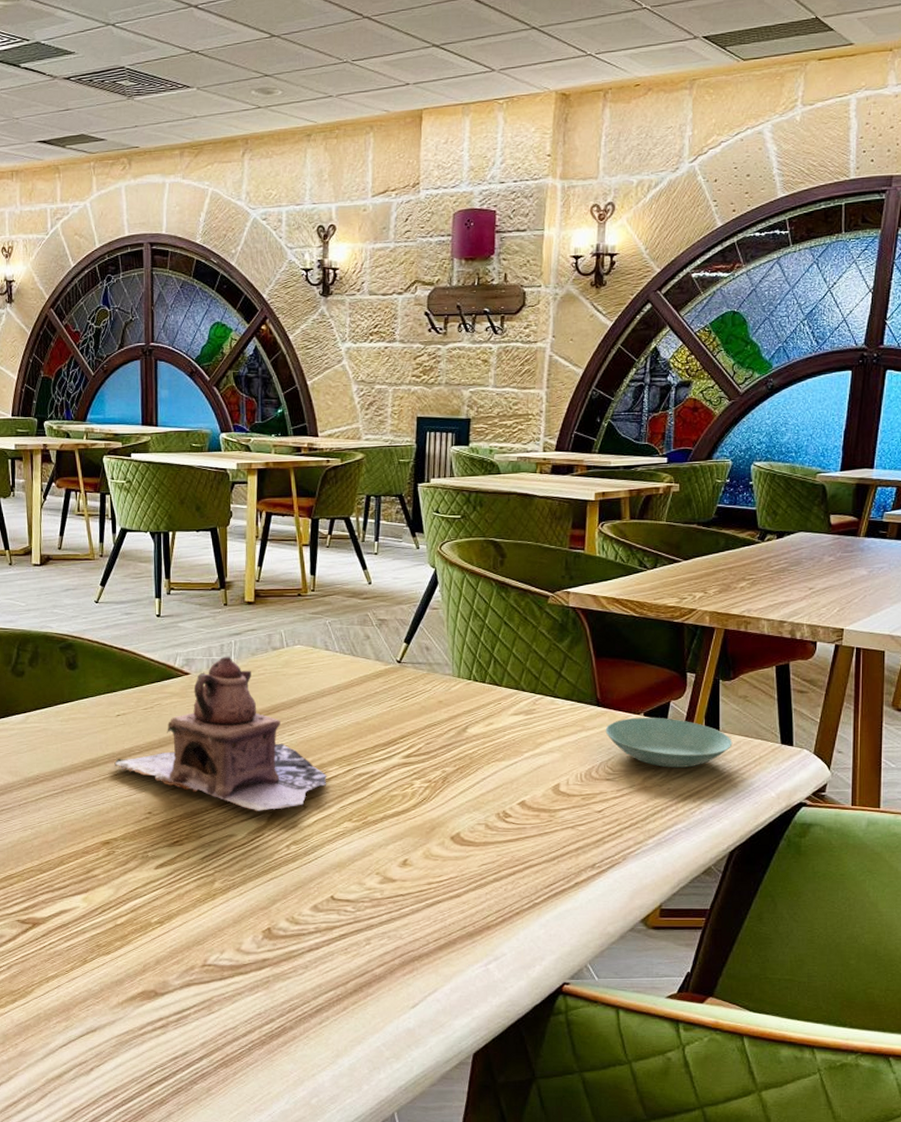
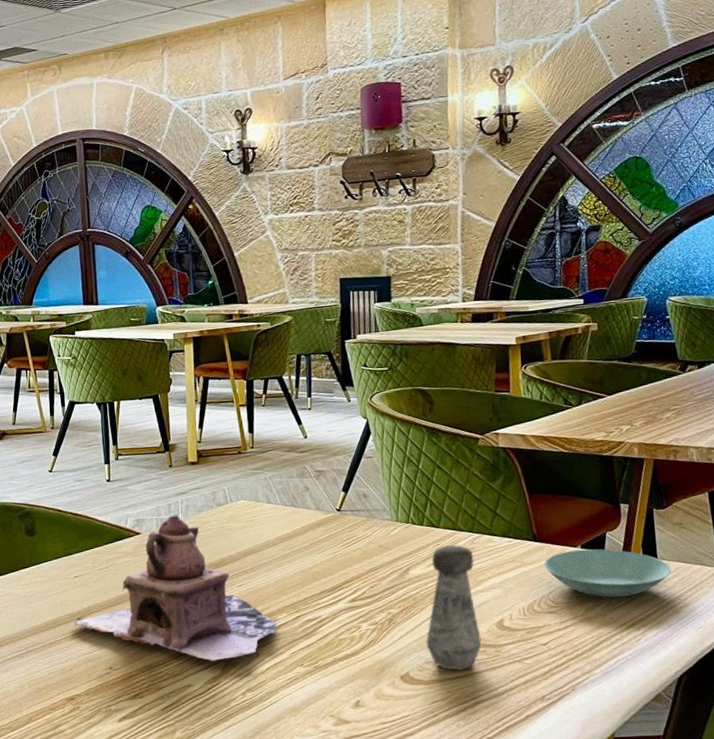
salt shaker: none [479,705,536,833] -> present [426,545,482,670]

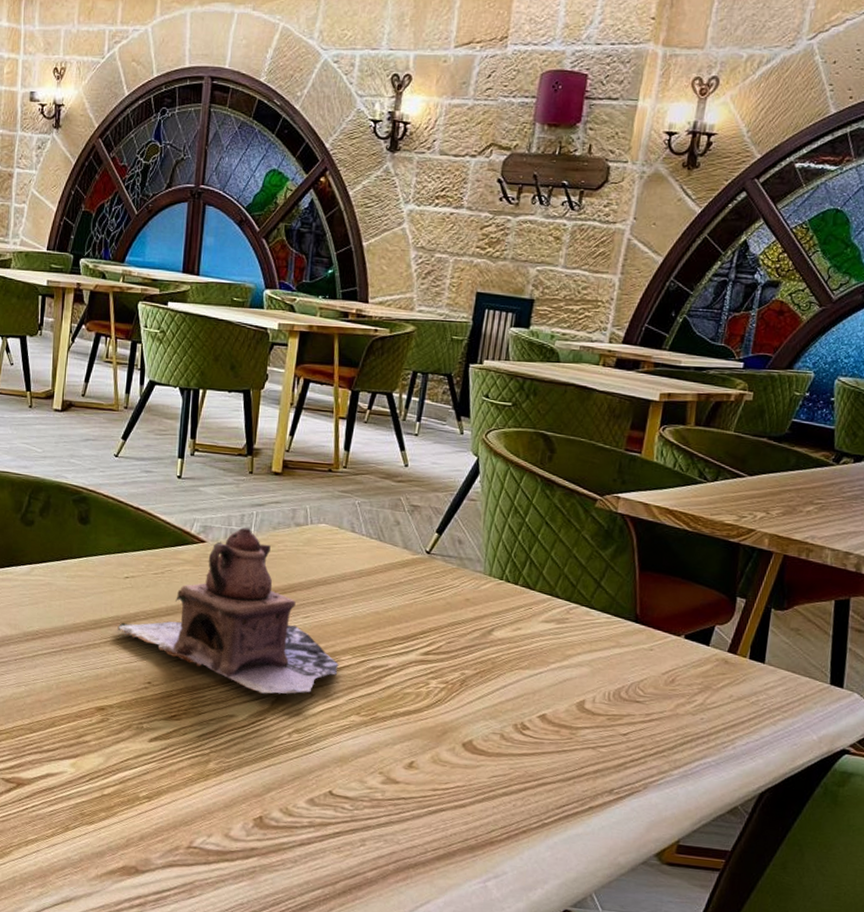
salt shaker: present [426,545,482,670] -> none [496,610,567,747]
saucer: present [544,549,672,598] -> none [640,639,778,699]

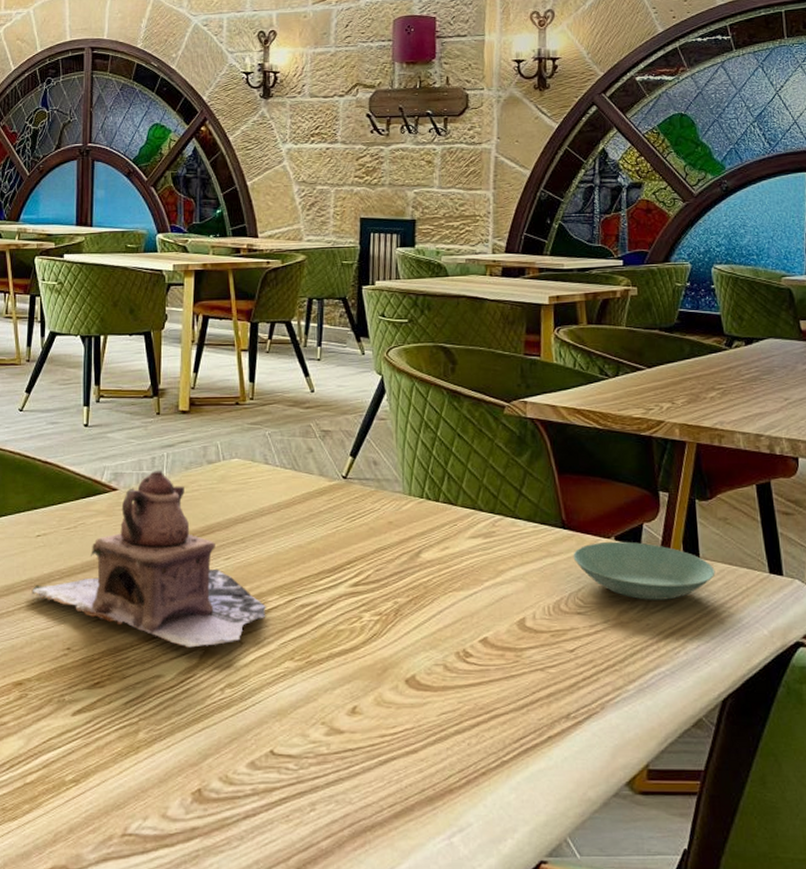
saucer: none [640,639,778,699] -> present [573,541,716,600]

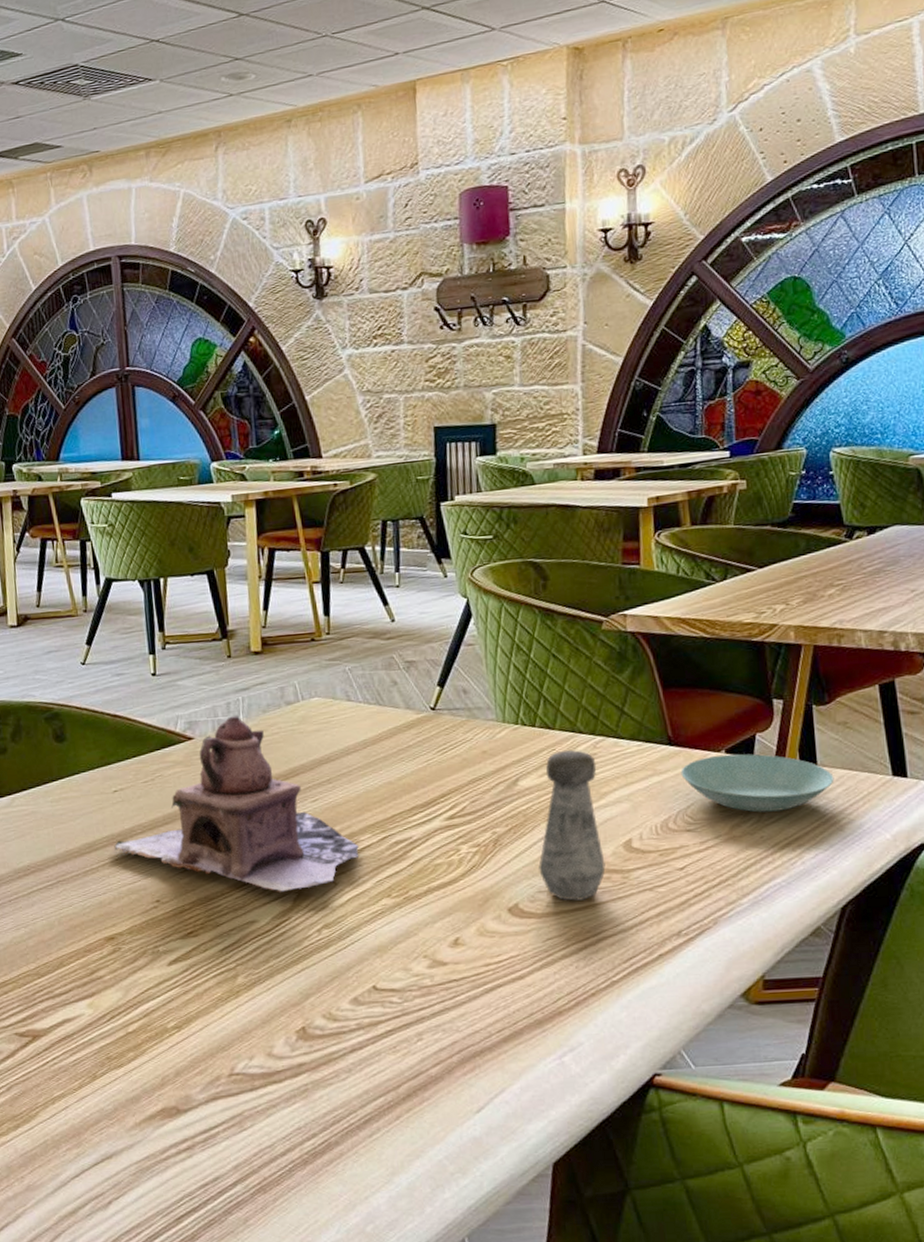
salt shaker: none [436,527,500,676] -> present [538,750,606,901]

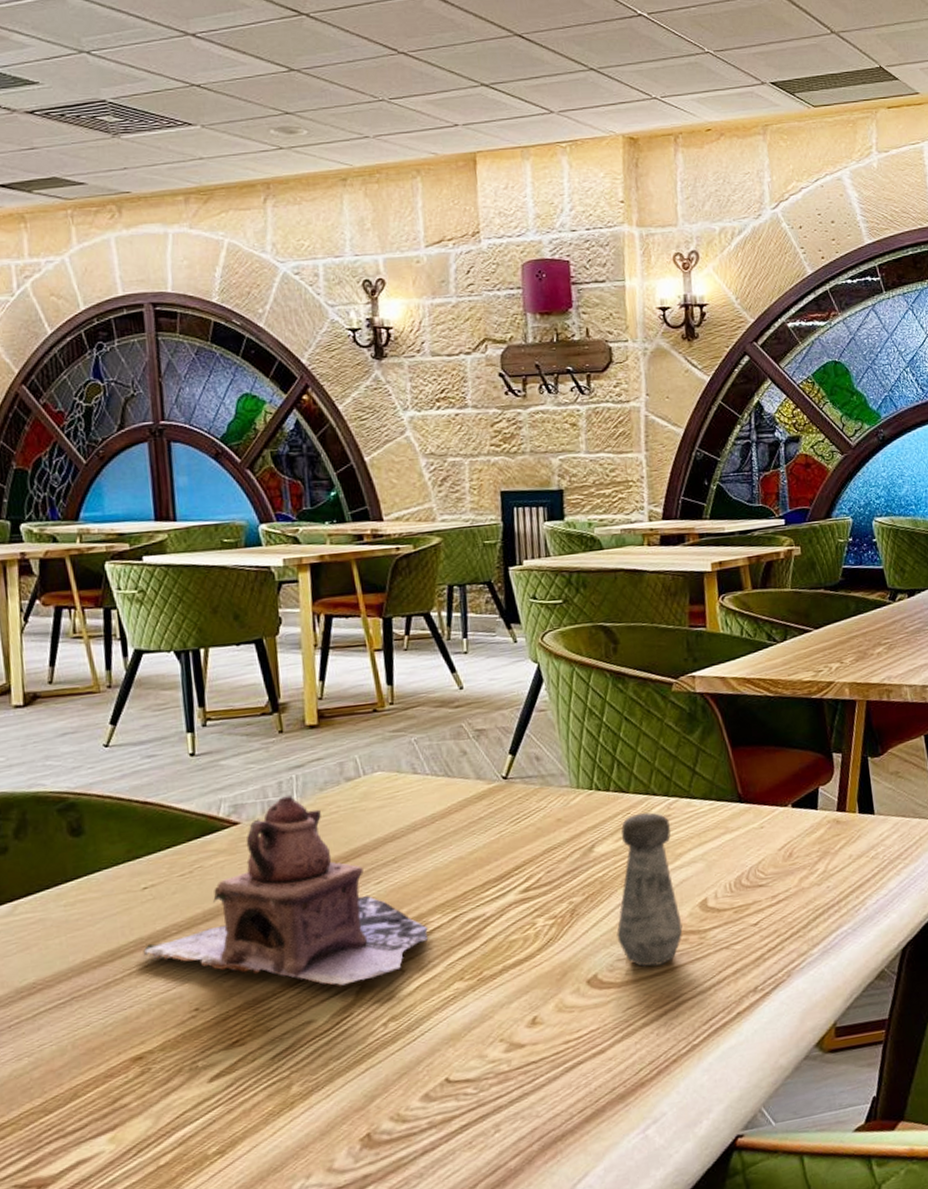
saucer: present [680,754,835,813] -> none [751,806,890,863]

